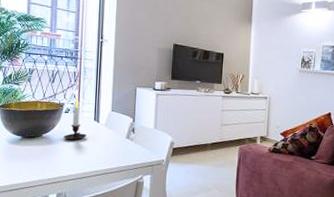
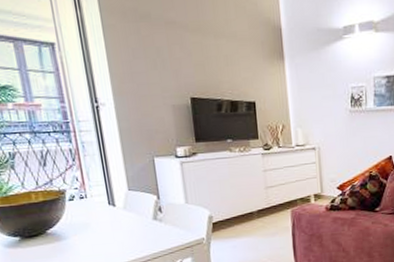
candle: present [63,97,87,141] -> none [73,179,103,233]

